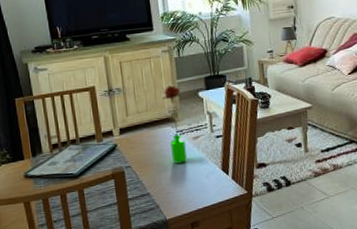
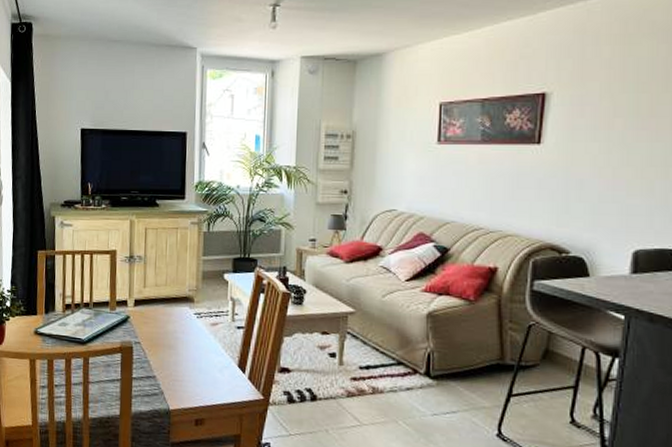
flower: present [160,85,188,164] -> none [183,261,205,350]

